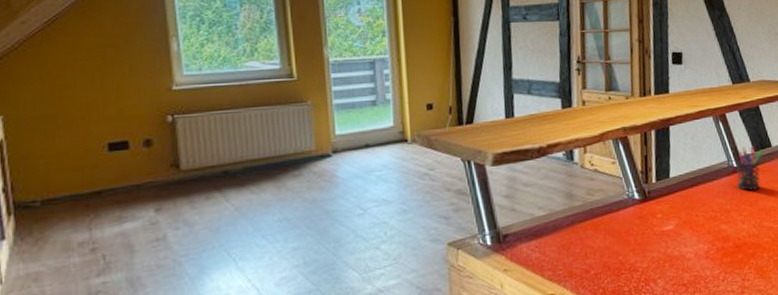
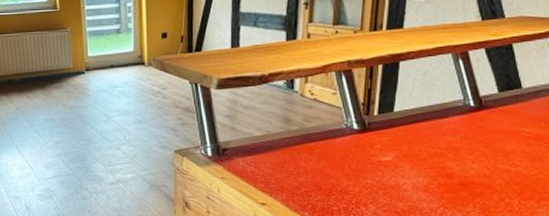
pen holder: present [736,145,764,191] -> none [472,85,511,131]

